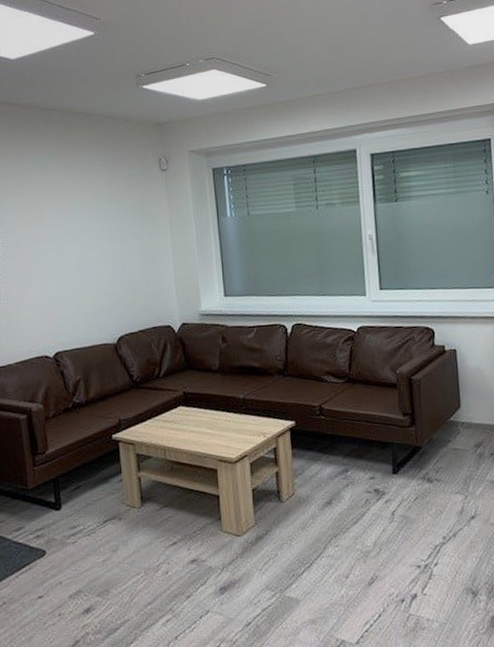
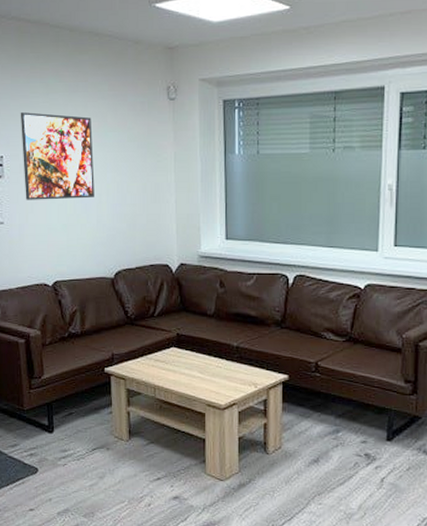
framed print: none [14,189,93,274] -> present [20,112,95,200]

